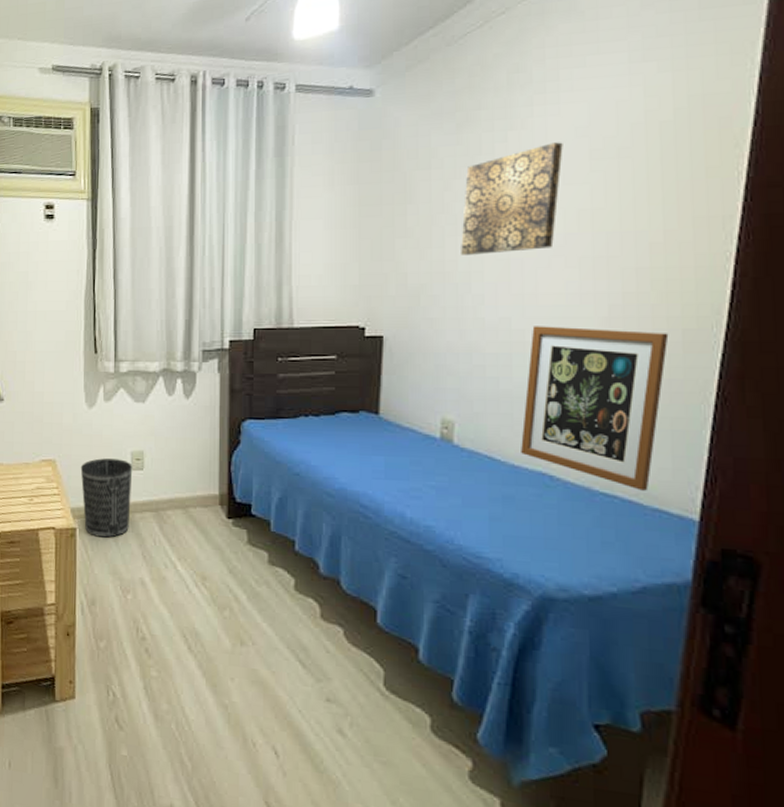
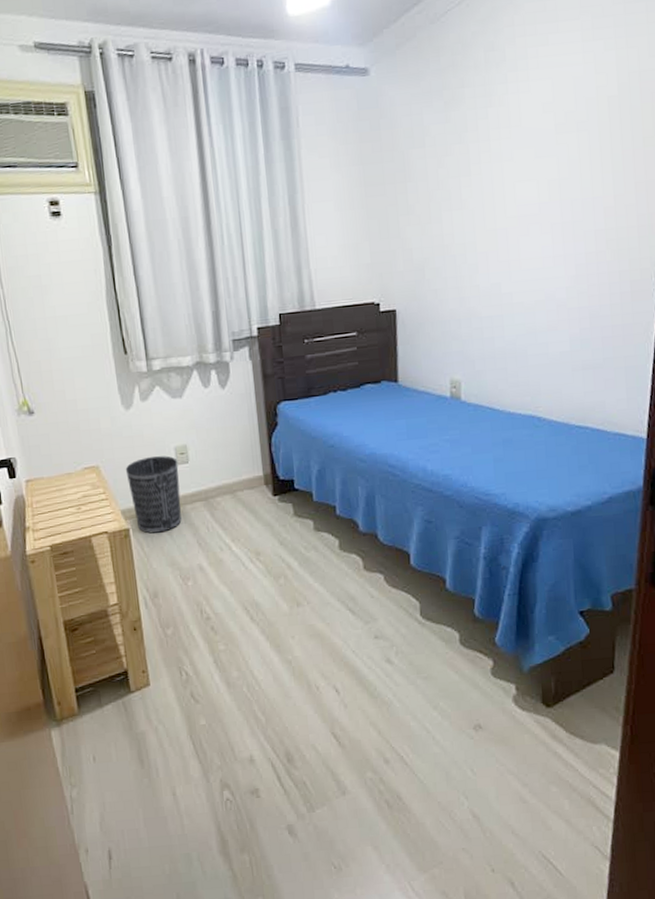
wall art: present [461,142,563,255] -> none [455,118,534,228]
wall art: present [521,326,669,491] -> none [514,285,621,420]

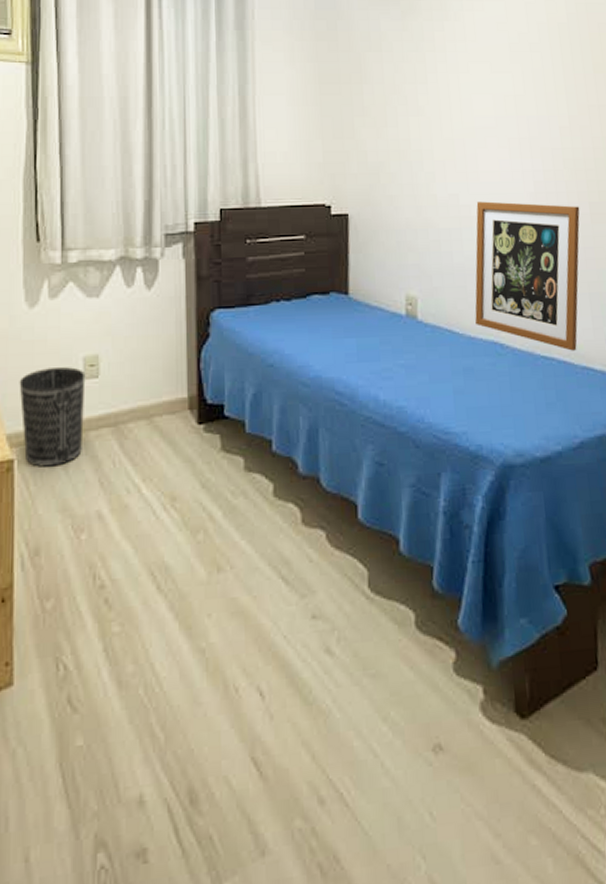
wall art: none [514,285,621,420] -> present [475,201,580,351]

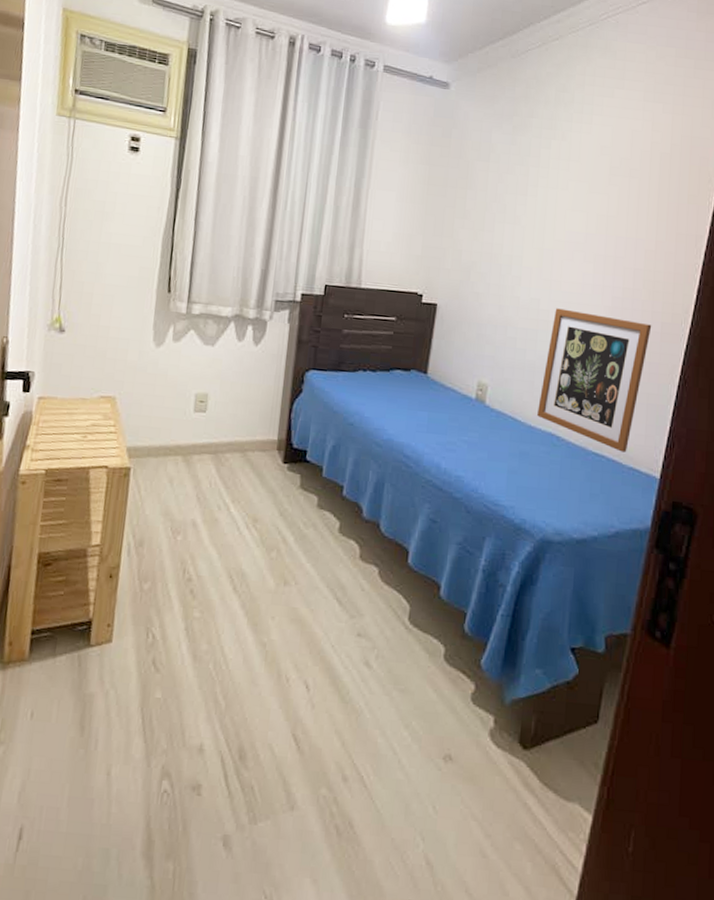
wastebasket: present [19,367,86,467] -> none [140,398,196,479]

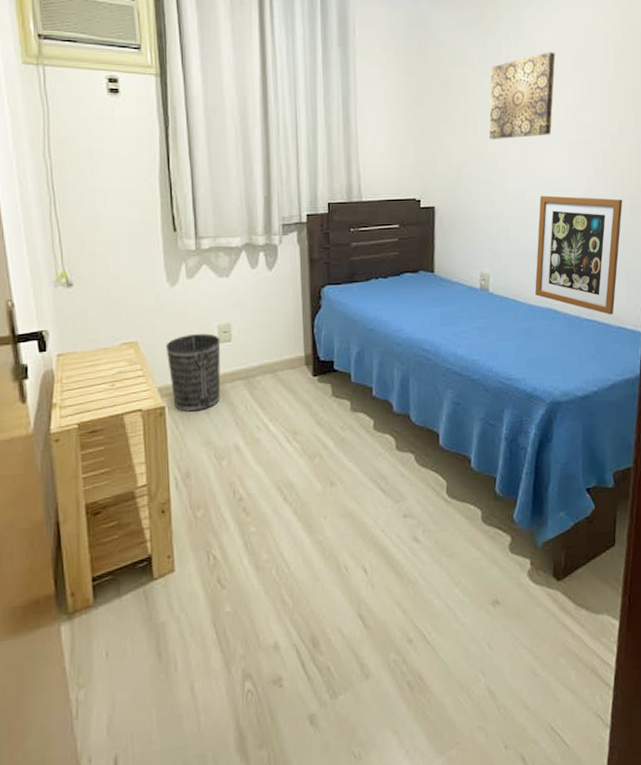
wastebasket: none [140,398,196,479] -> present [165,333,221,412]
wall art: none [506,155,591,244] -> present [489,52,556,139]

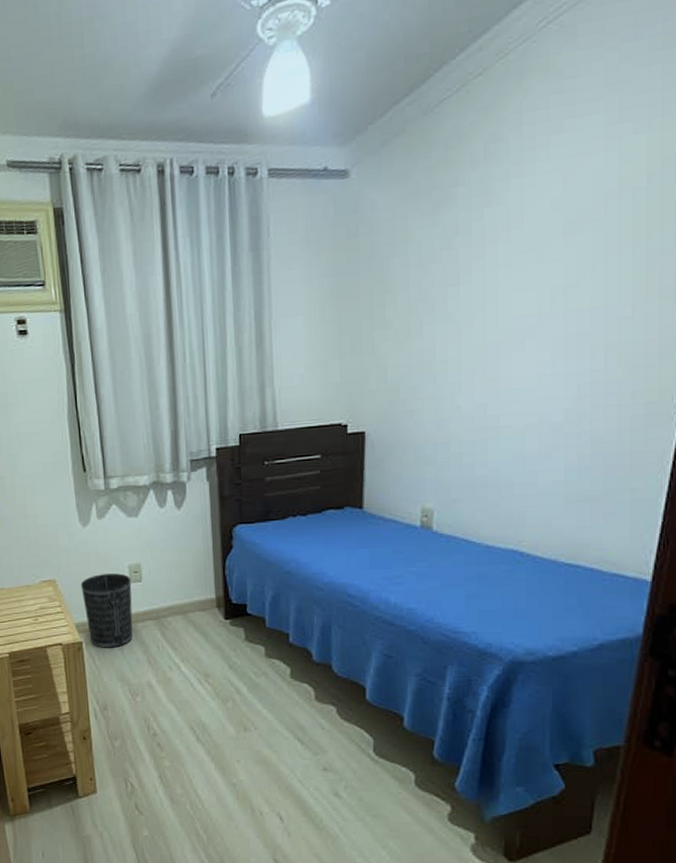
wall art: present [489,52,556,139] -> none [438,217,539,344]
wall art: present [535,195,623,315] -> none [495,407,632,559]

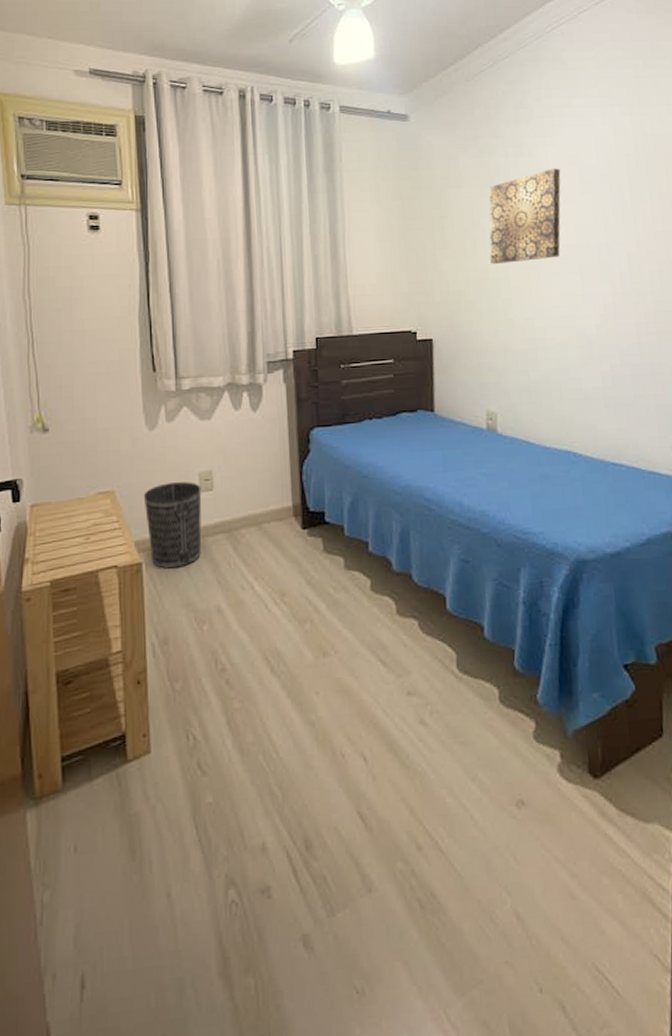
wall art: none [438,217,539,344] -> present [489,168,561,264]

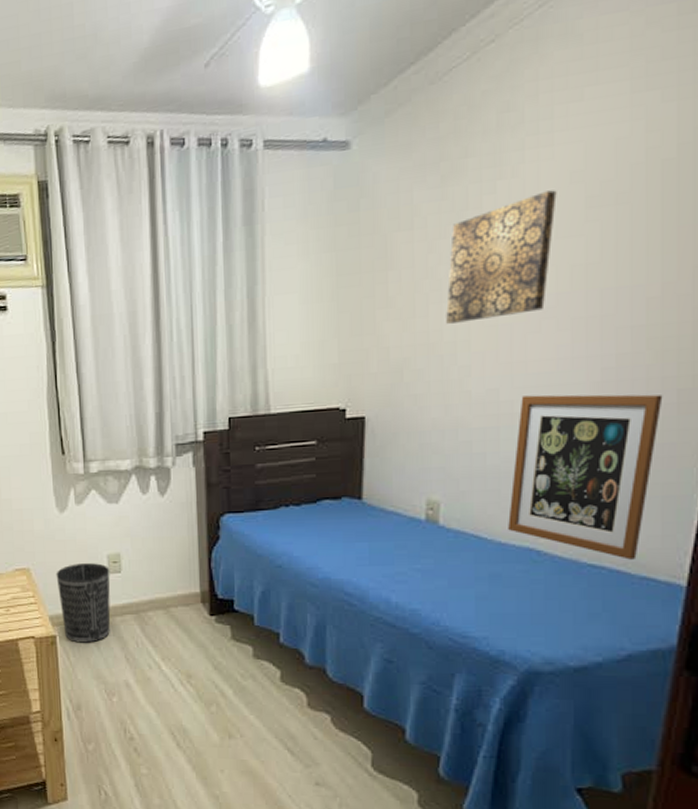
wall art: none [550,323,647,458] -> present [508,394,663,560]

